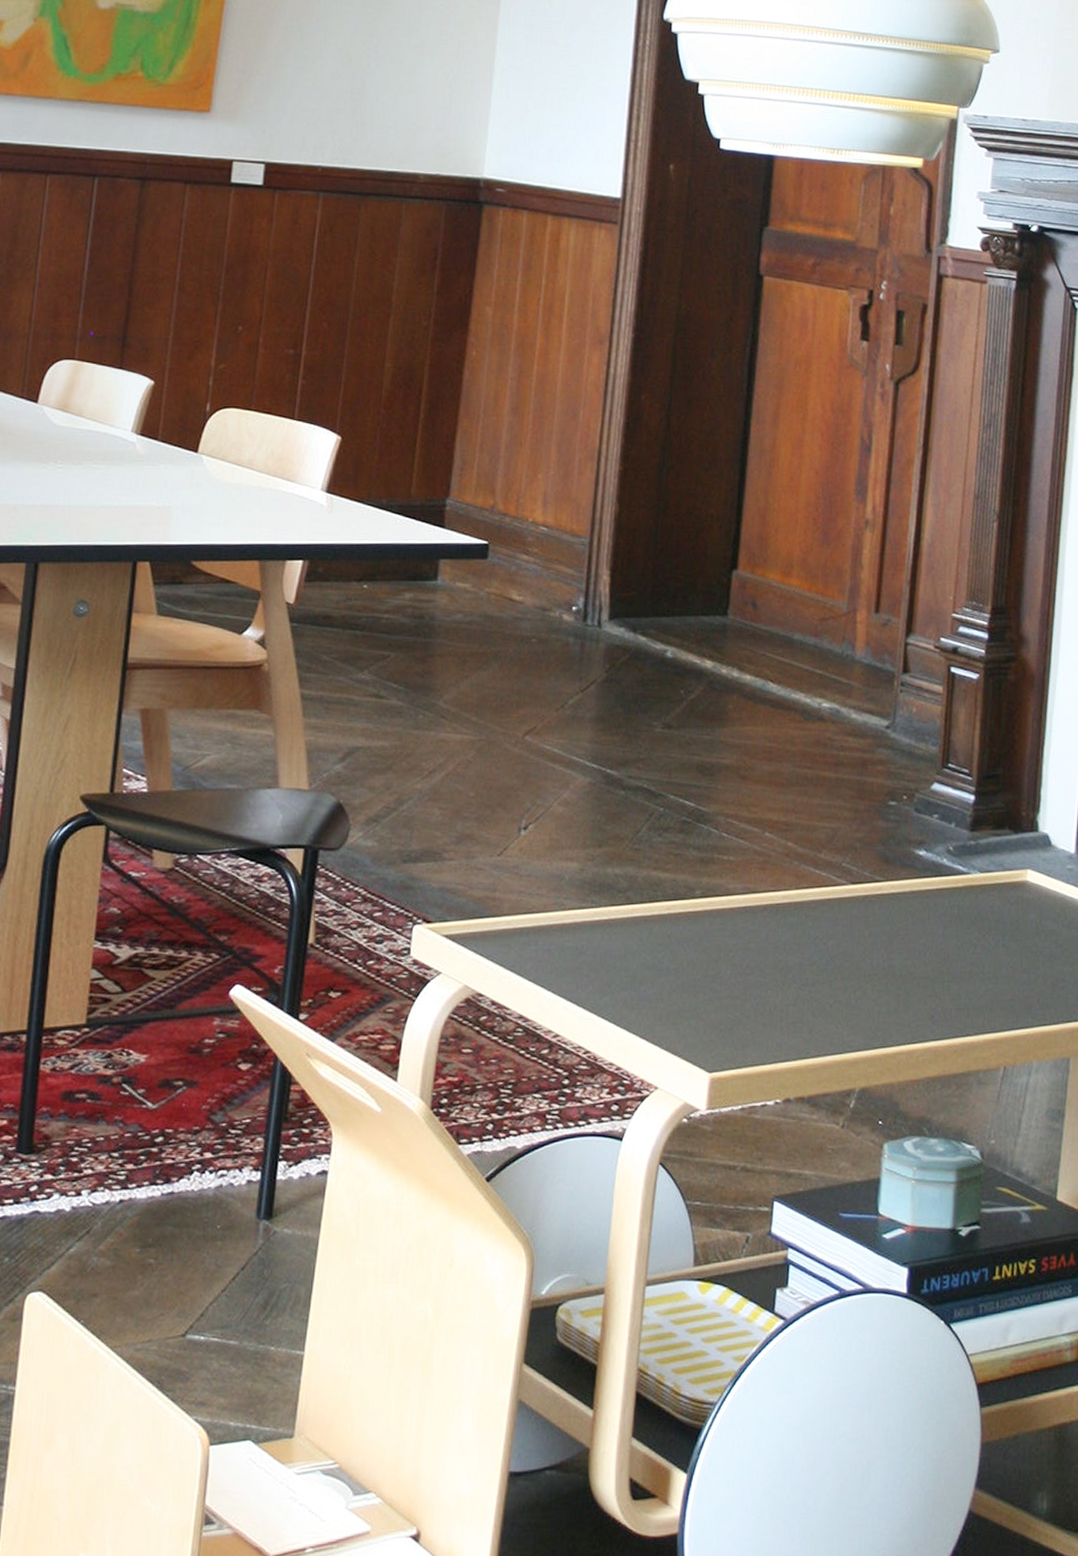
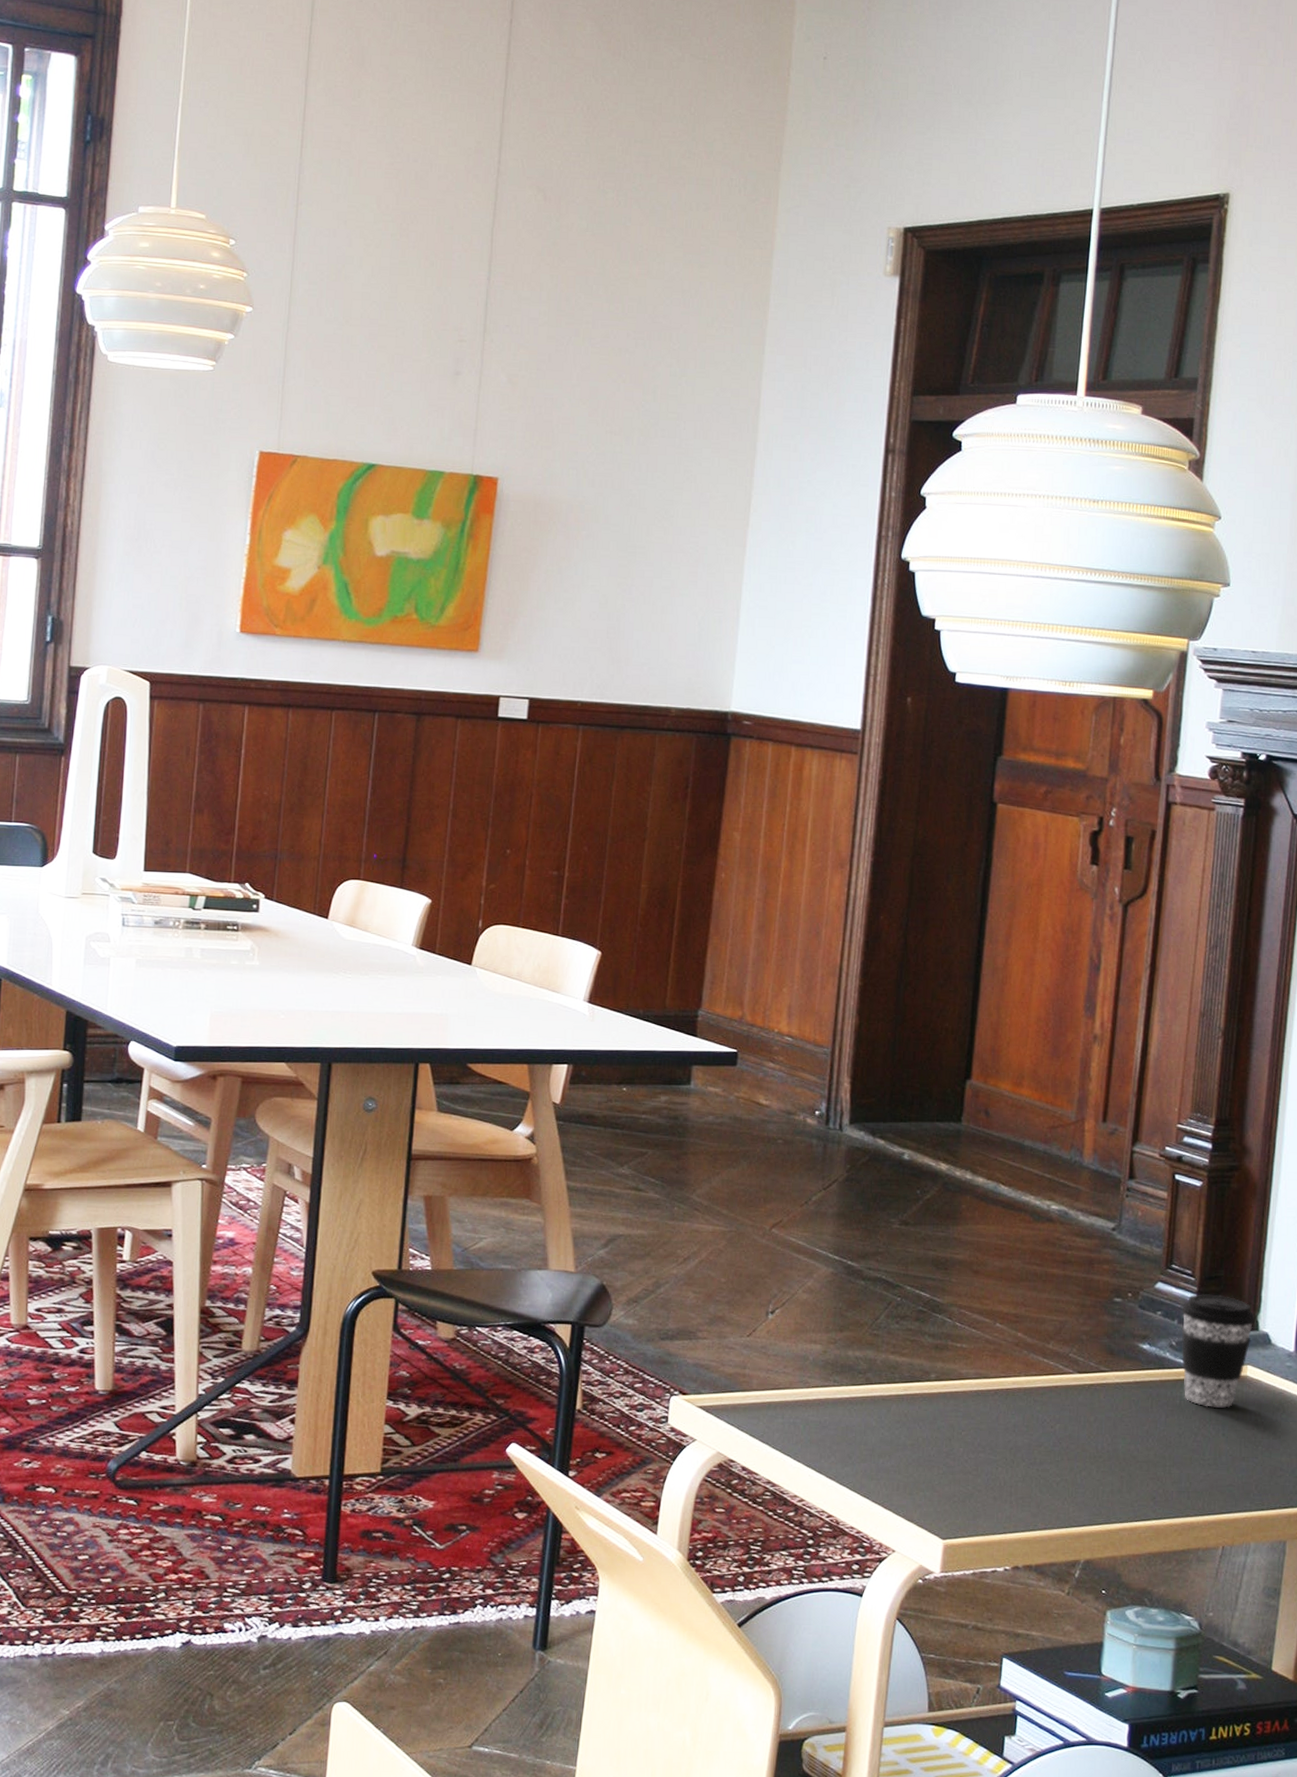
coffee cup: none [958,794,1035,916] -> present [1181,1294,1255,1408]

